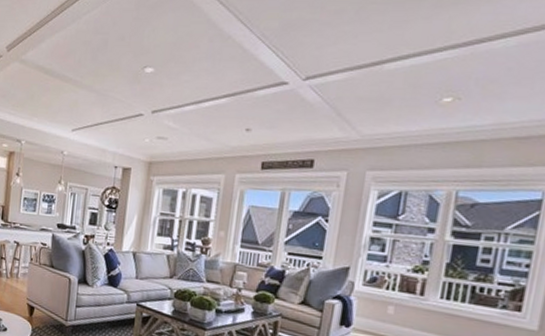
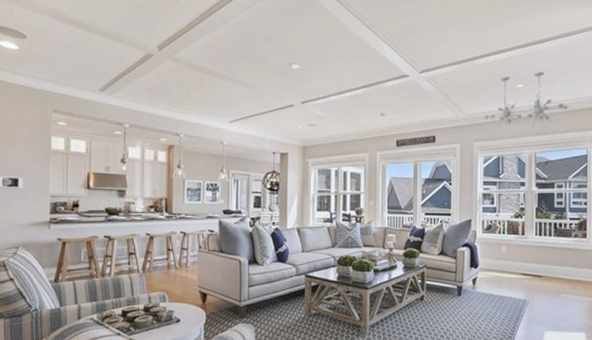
chandelier: none [385,80,523,156] -> present [483,71,569,127]

